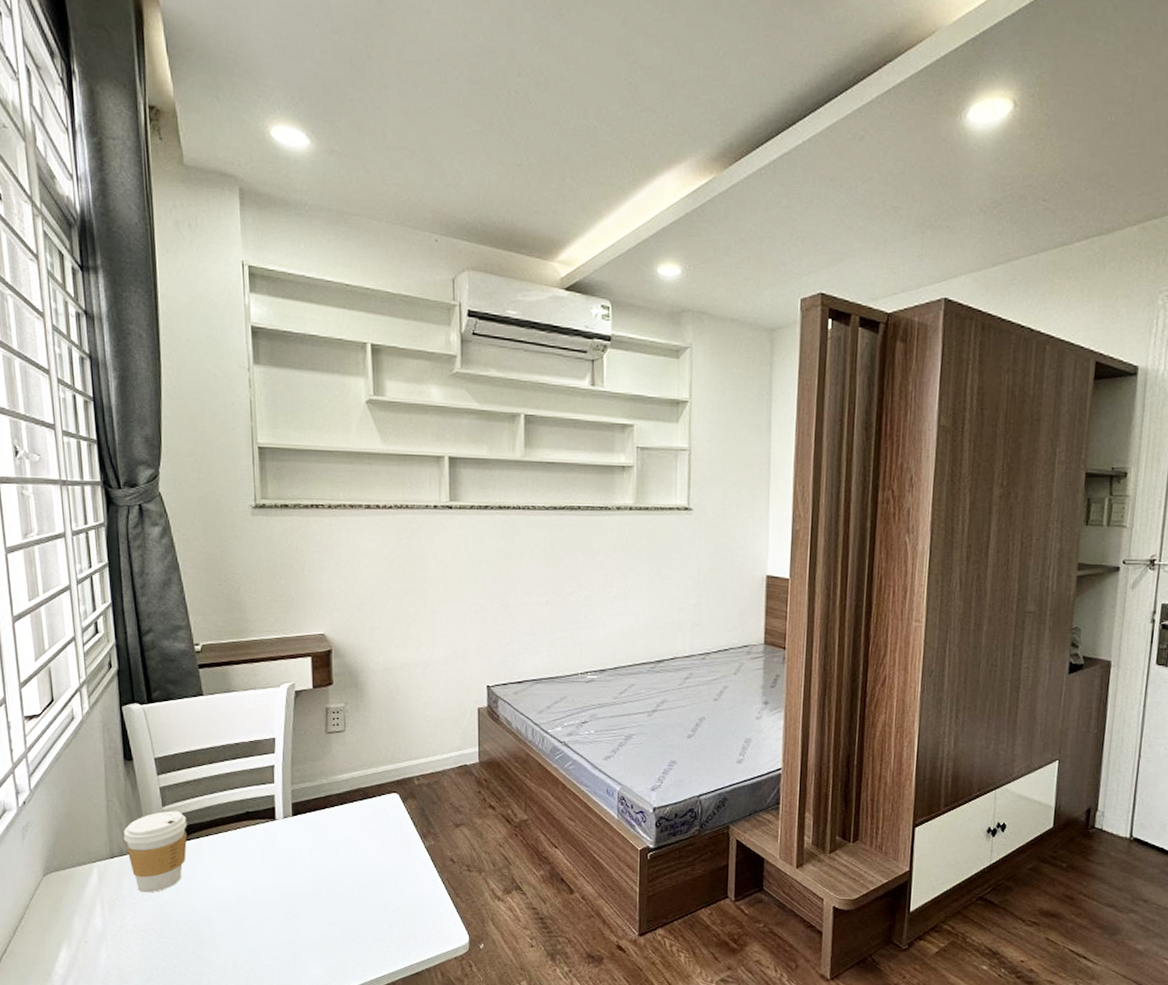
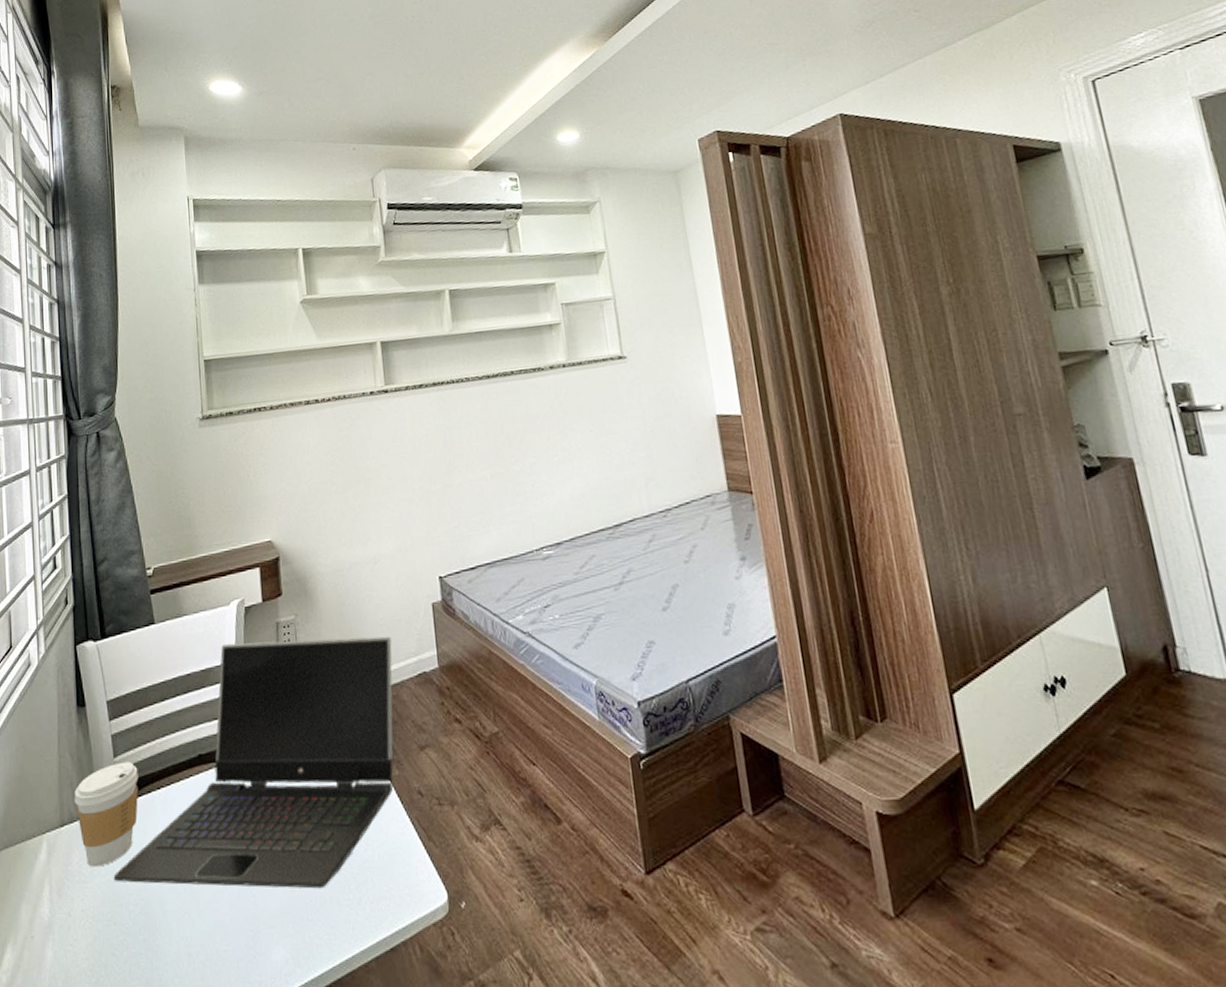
laptop computer: none [163,720,437,925] -> present [113,636,394,889]

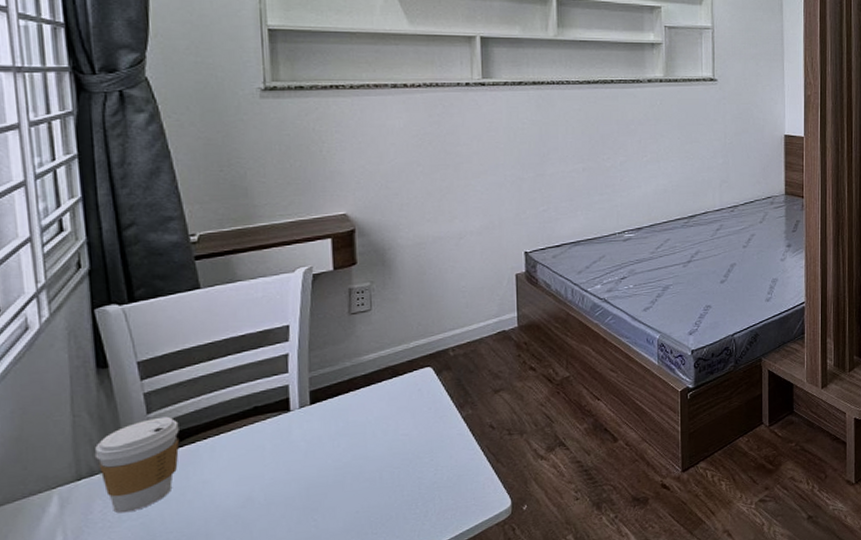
laptop computer: present [113,636,394,889] -> none [147,301,473,524]

